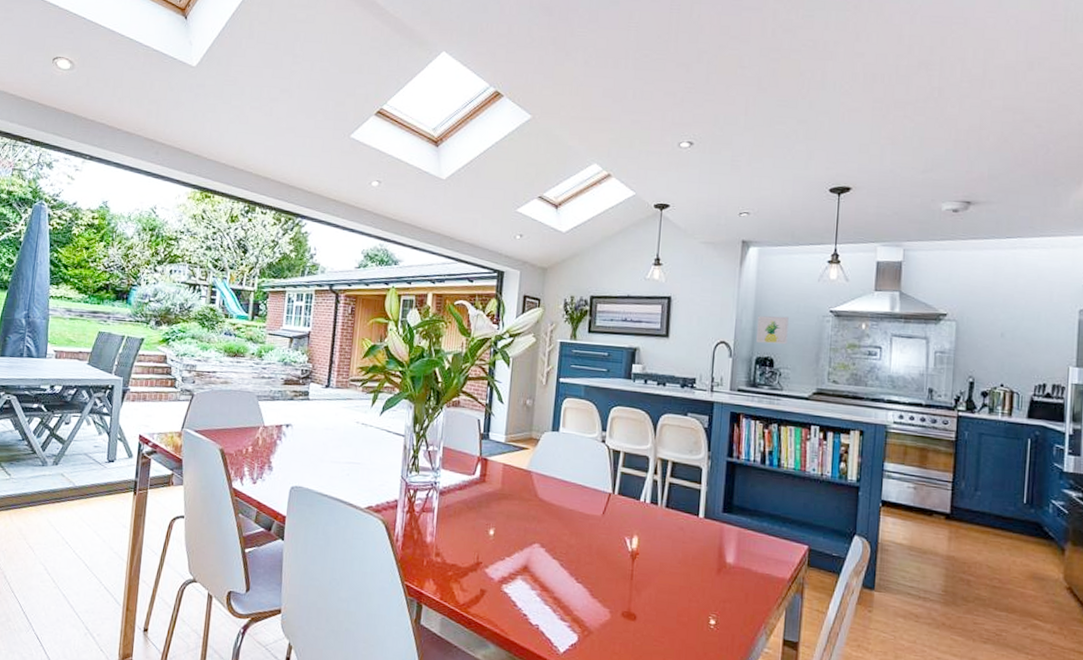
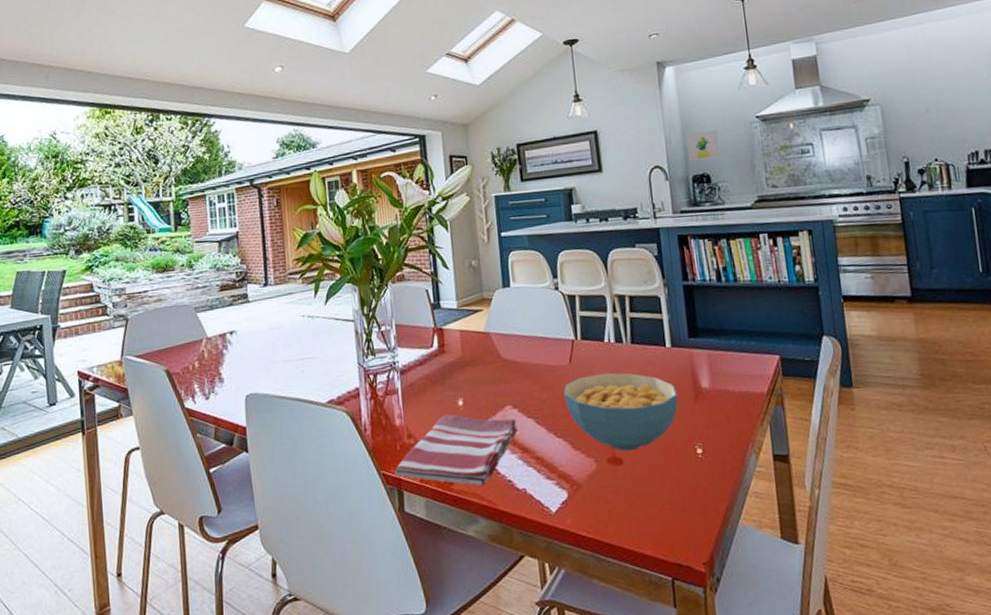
dish towel: none [417,541,542,614] -> present [394,414,518,486]
cereal bowl: none [591,530,702,610] -> present [563,373,679,452]

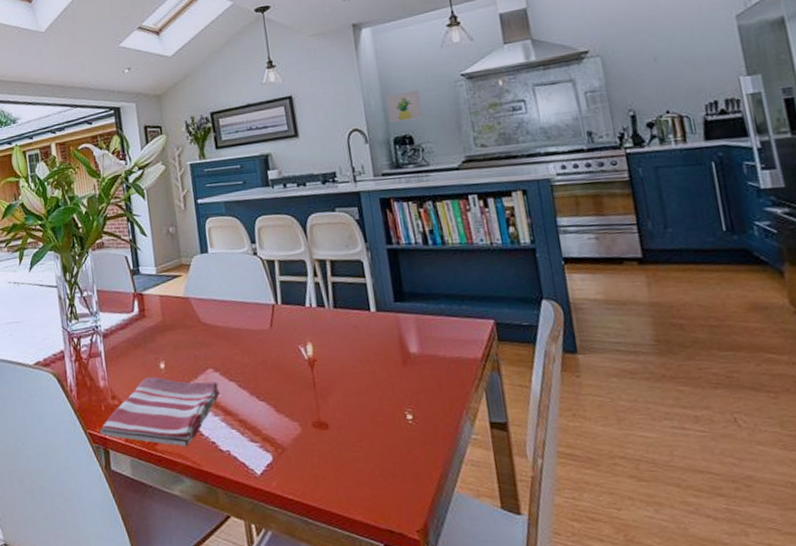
cereal bowl: present [563,373,679,452] -> none [265,337,385,416]

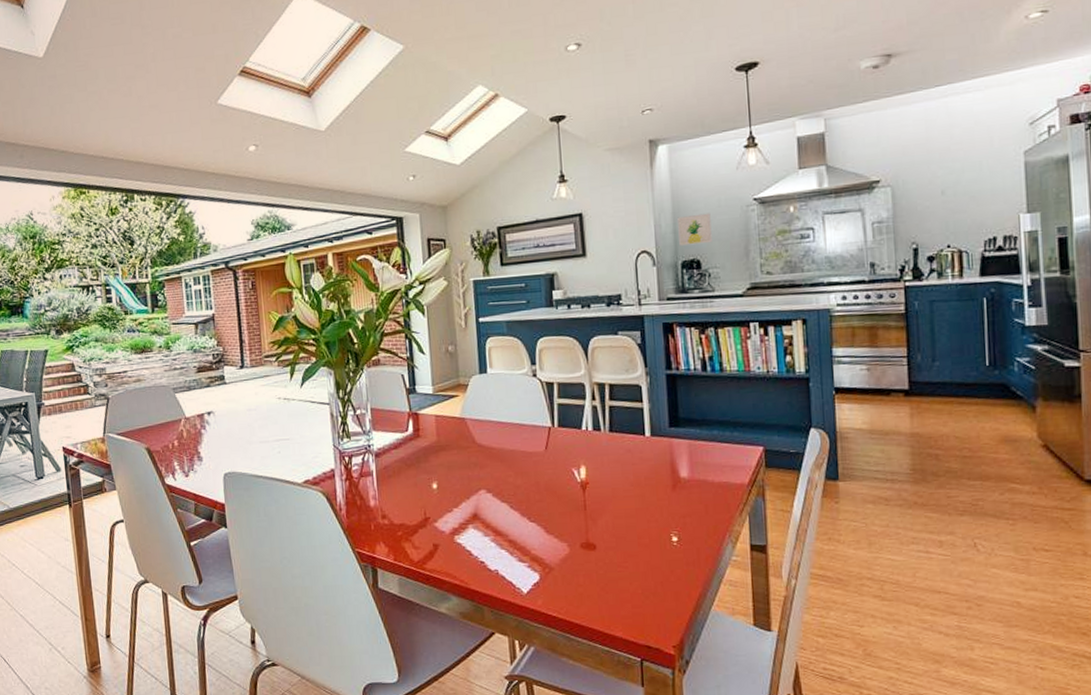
dish towel: present [99,377,220,446] -> none [368,497,491,566]

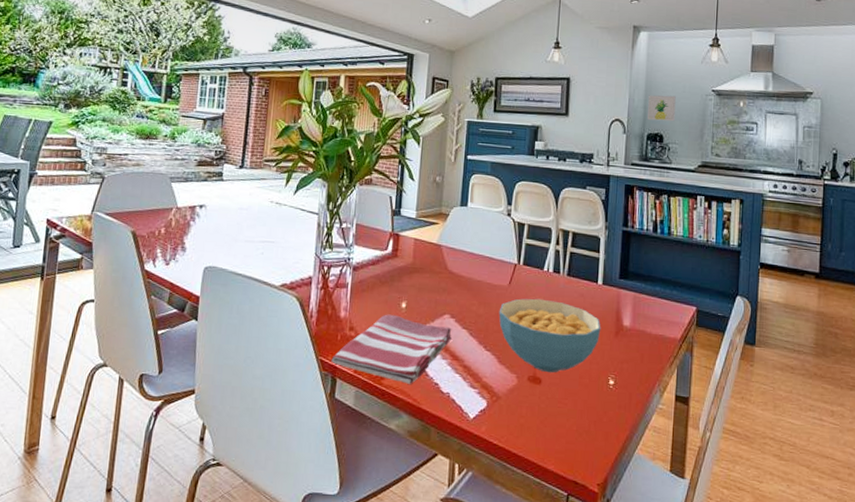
dish towel: none [368,497,491,566] -> present [331,314,452,384]
cereal bowl: none [538,460,656,538] -> present [498,298,601,373]

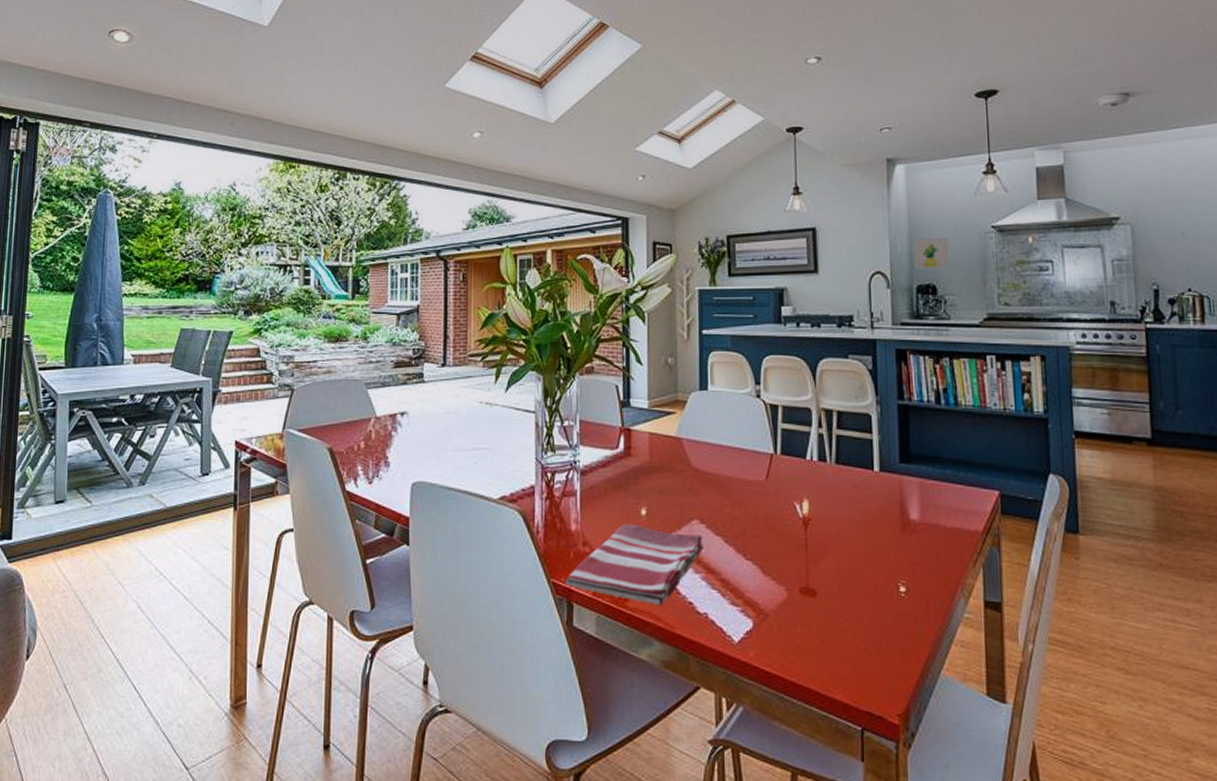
cereal bowl: present [498,298,601,373] -> none [757,493,884,583]

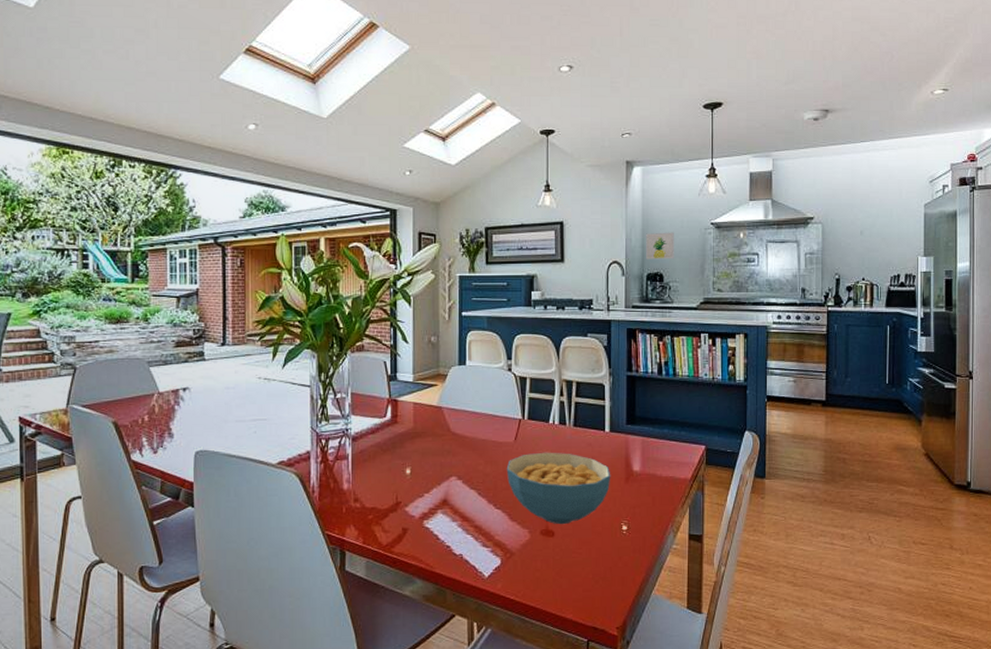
dish towel: present [565,524,703,605] -> none [338,482,460,549]
cereal bowl: none [757,493,884,583] -> present [506,452,611,525]

